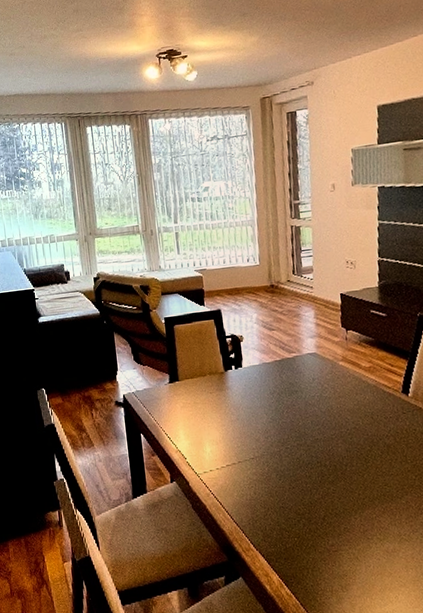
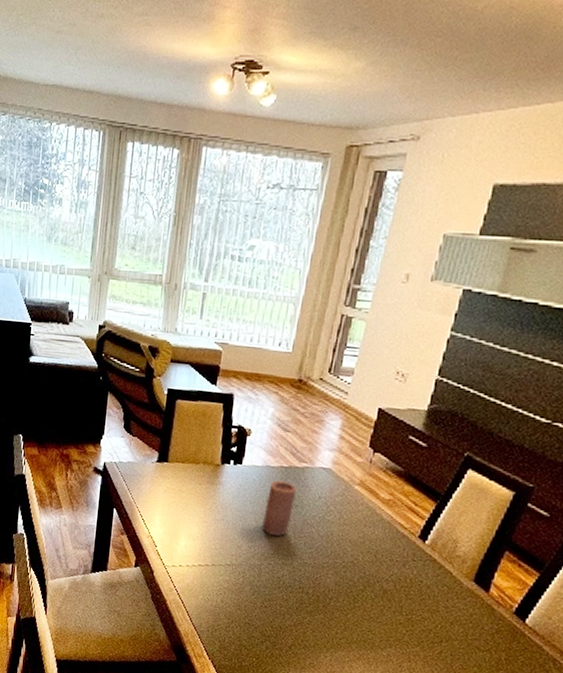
candle: none [270,372,295,422] -> present [262,480,296,536]

